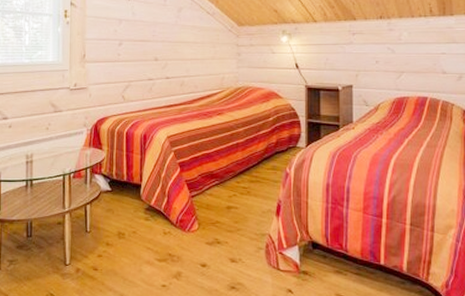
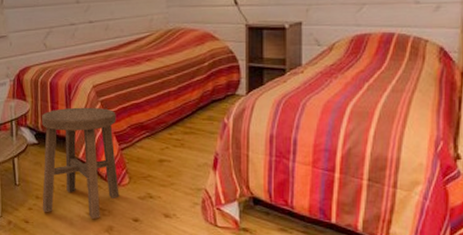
stool: none [112,156,189,265] -> present [42,107,120,219]

